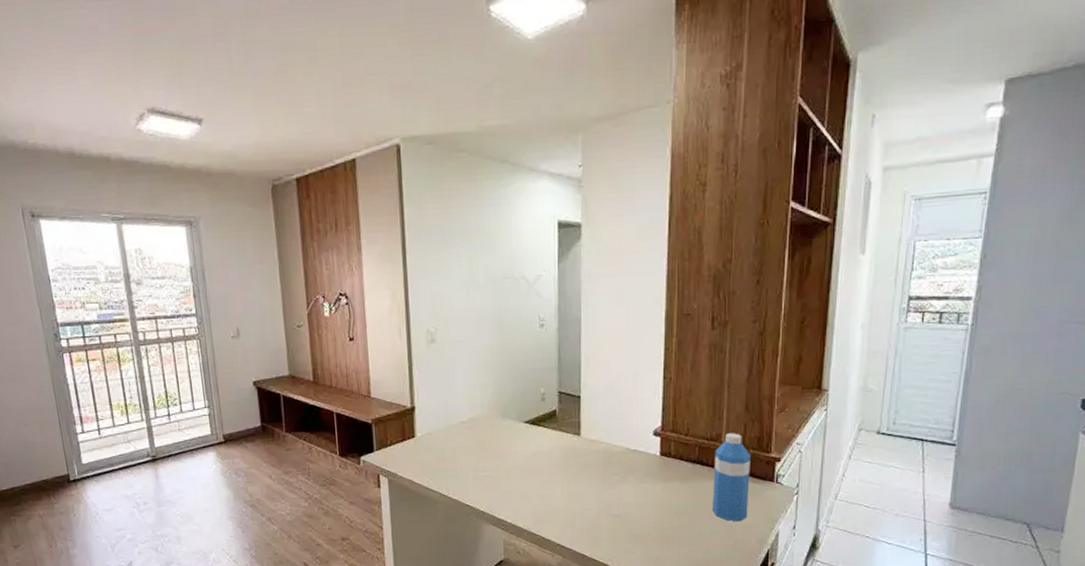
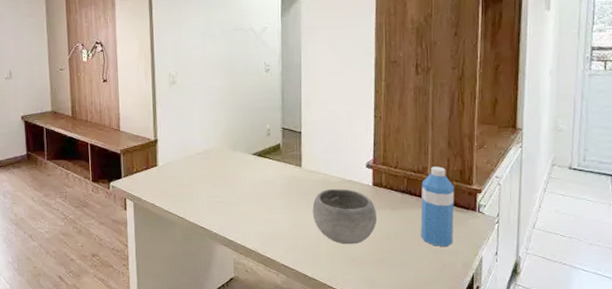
bowl: none [592,459,664,521] -> present [312,188,377,245]

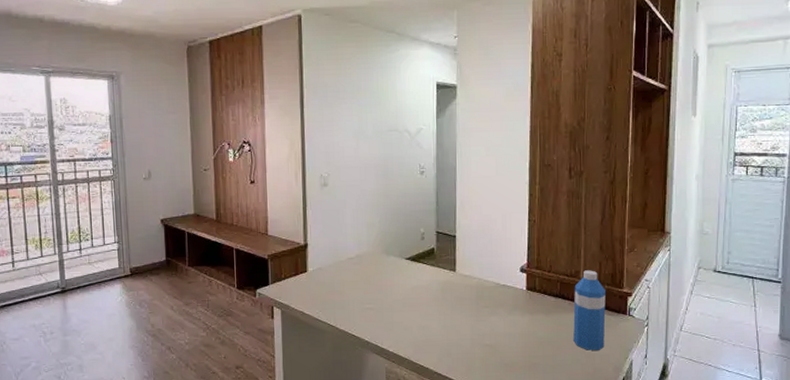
bowl: present [312,188,377,245] -> none [466,293,530,351]

